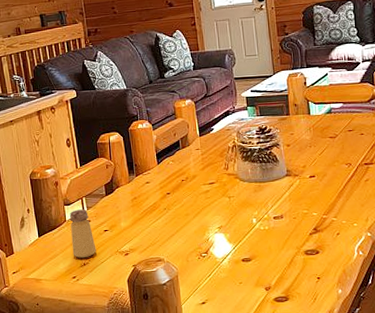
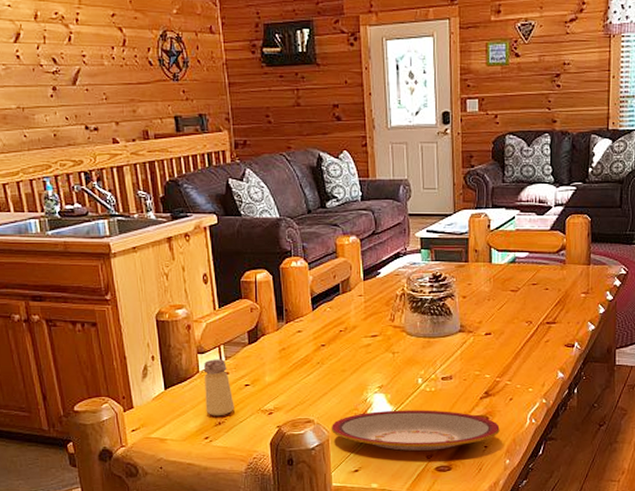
plate: none [179,246,330,284] -> present [332,410,500,451]

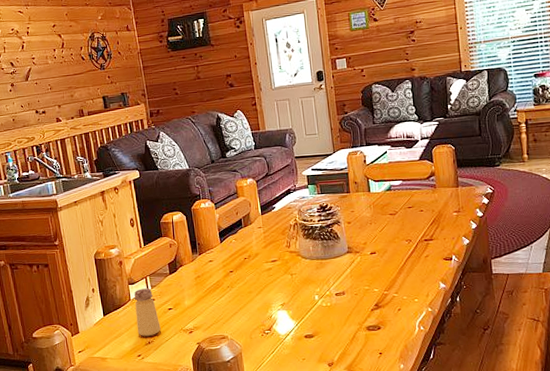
plate: present [332,410,500,451] -> none [243,322,392,360]

